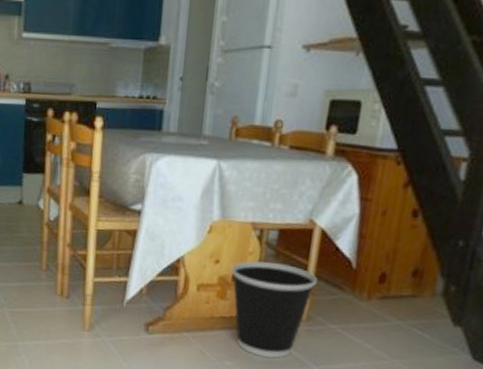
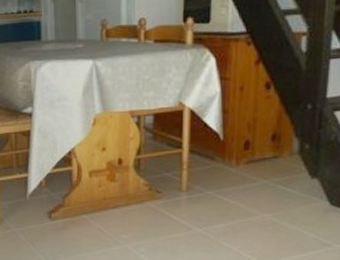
wastebasket: present [231,261,317,359] -> none [116,144,191,227]

